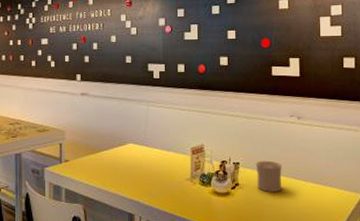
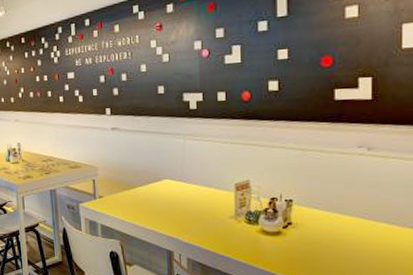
cup: present [256,160,282,192] -> none [313,197,346,232]

